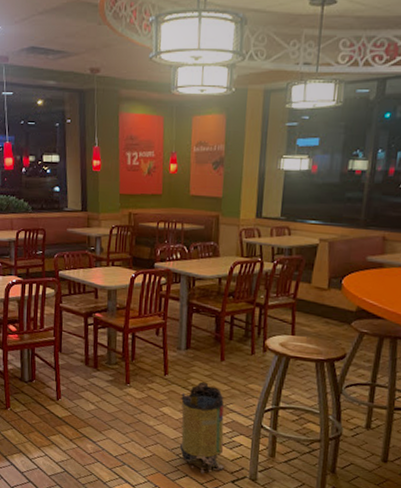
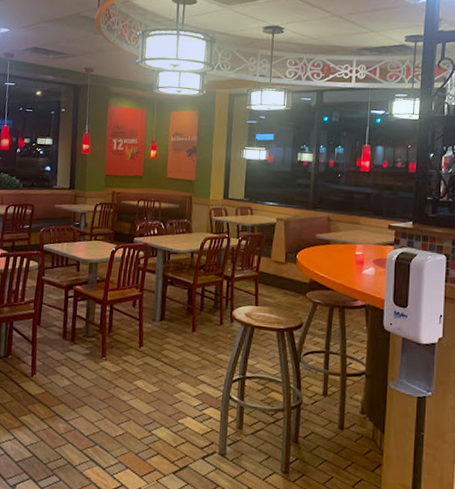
trash can: present [179,381,225,474] -> none [151,353,196,451]

